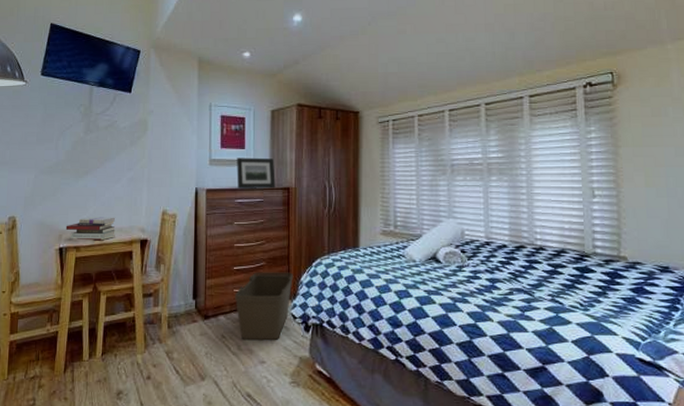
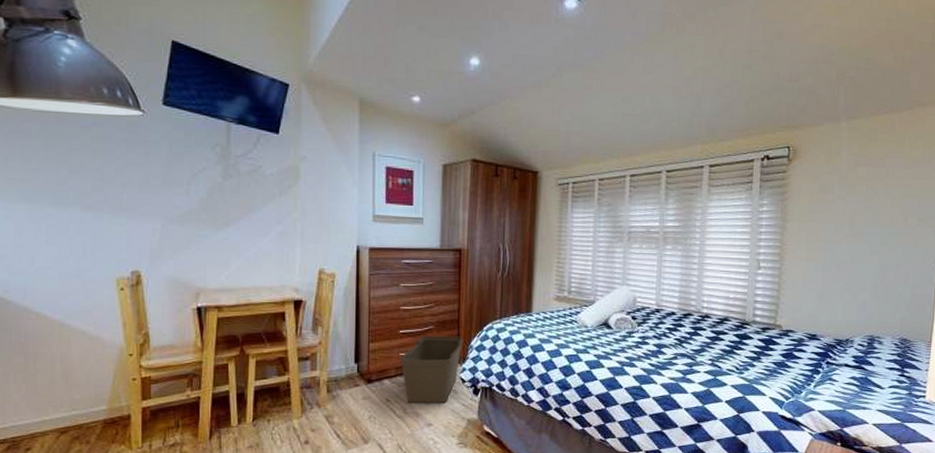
books: present [65,217,115,241] -> none [204,274,264,300]
picture frame: present [236,157,276,189] -> none [403,214,446,250]

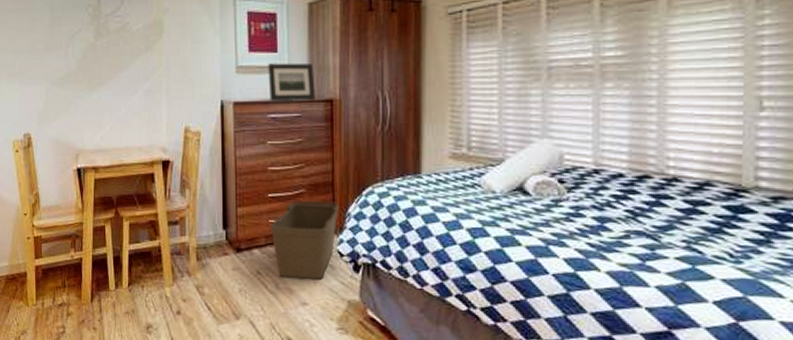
picture frame: none [403,214,446,250] -> present [268,63,316,101]

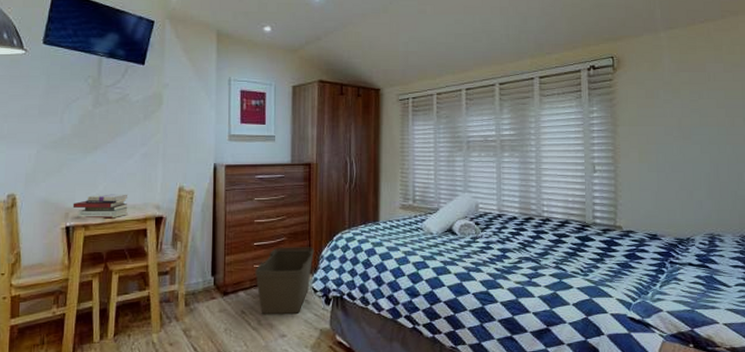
books: none [82,134,135,161] -> present [72,194,128,219]
picture frame: present [268,63,316,101] -> none [257,133,297,164]

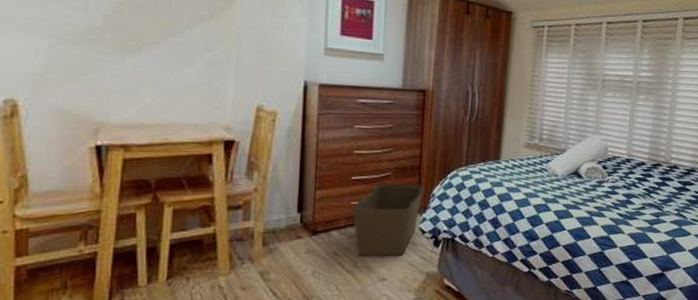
books: present [72,194,128,219] -> none [105,107,186,139]

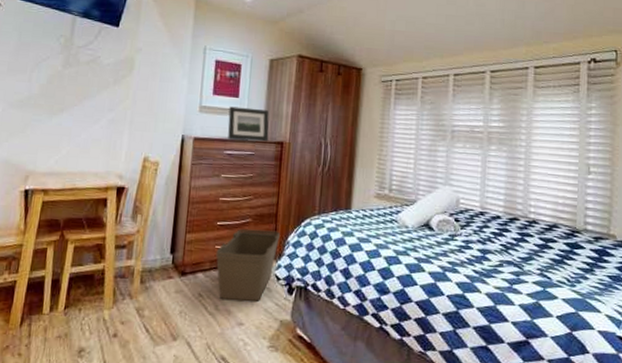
picture frame: none [360,49,410,90] -> present [227,106,270,142]

